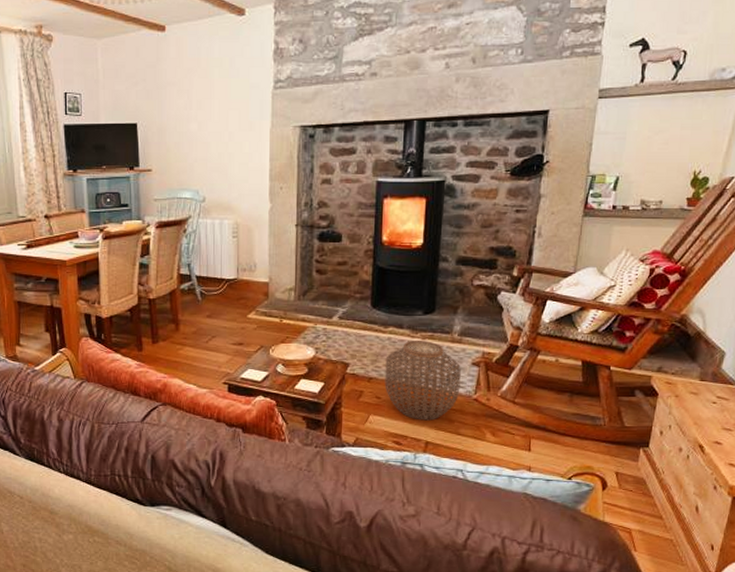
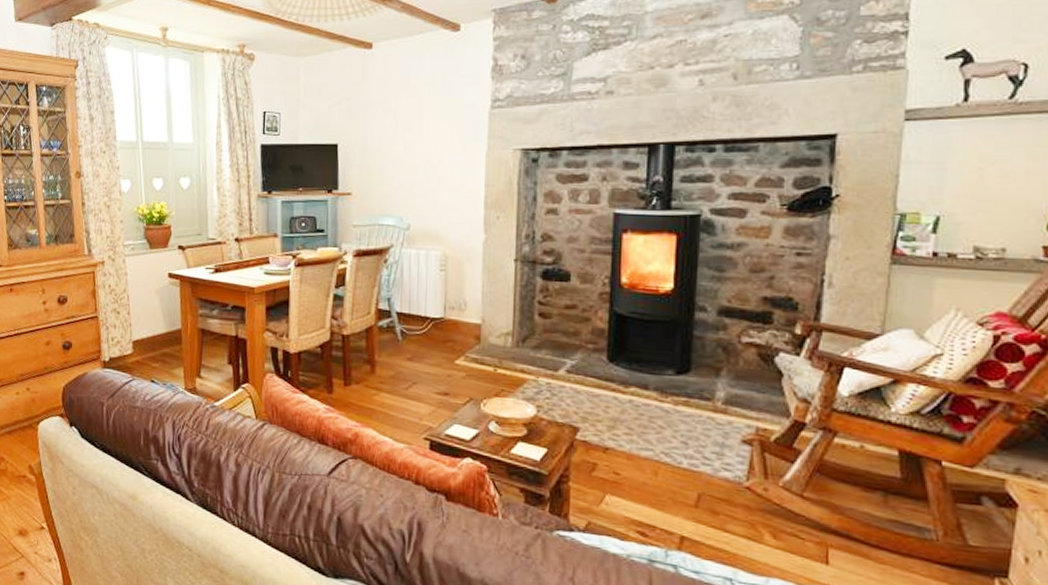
woven basket: present [384,341,461,421] -> none [625,406,727,510]

